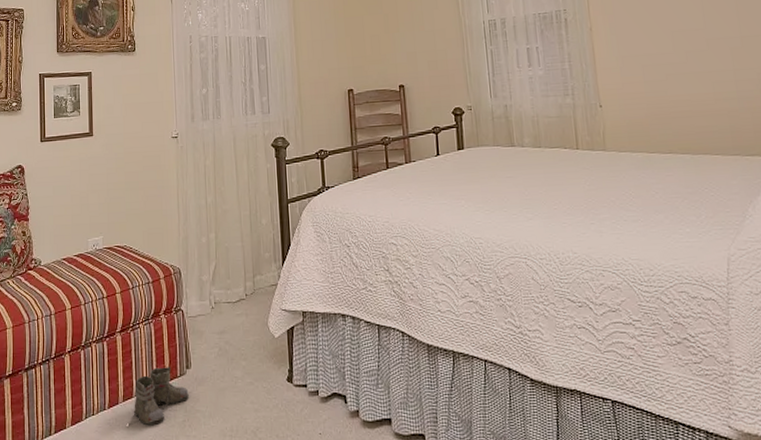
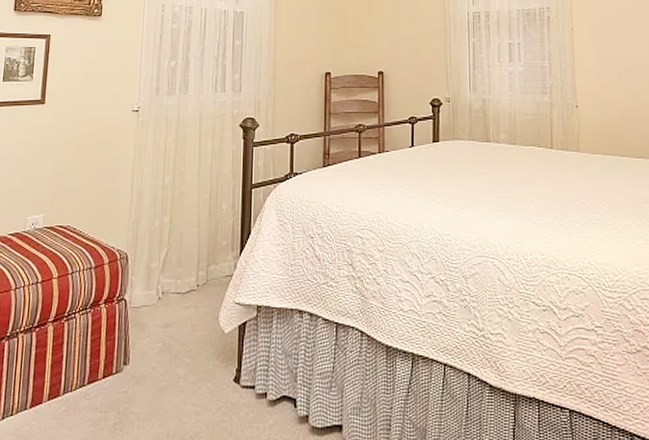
boots: present [128,367,189,426] -> none [51,362,124,429]

